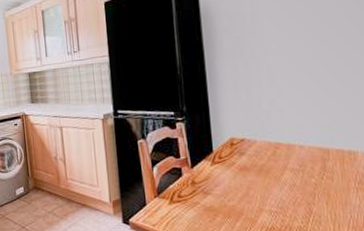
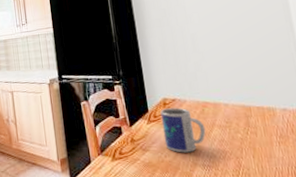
mug: none [226,148,276,198] -> present [160,107,206,153]

